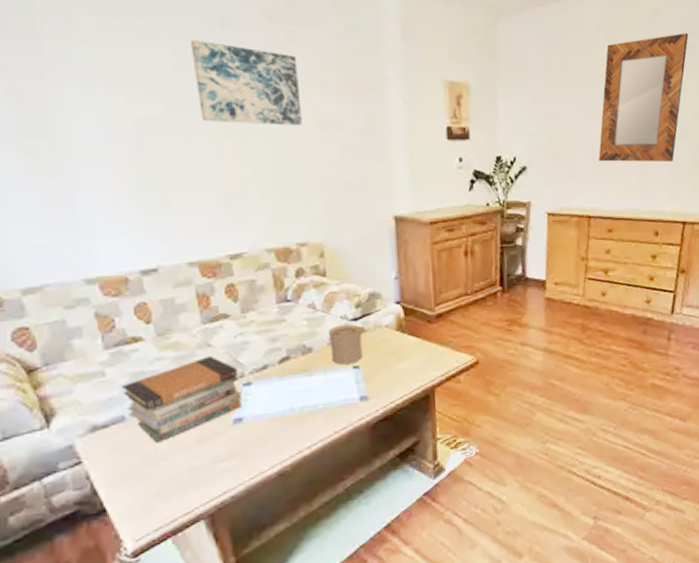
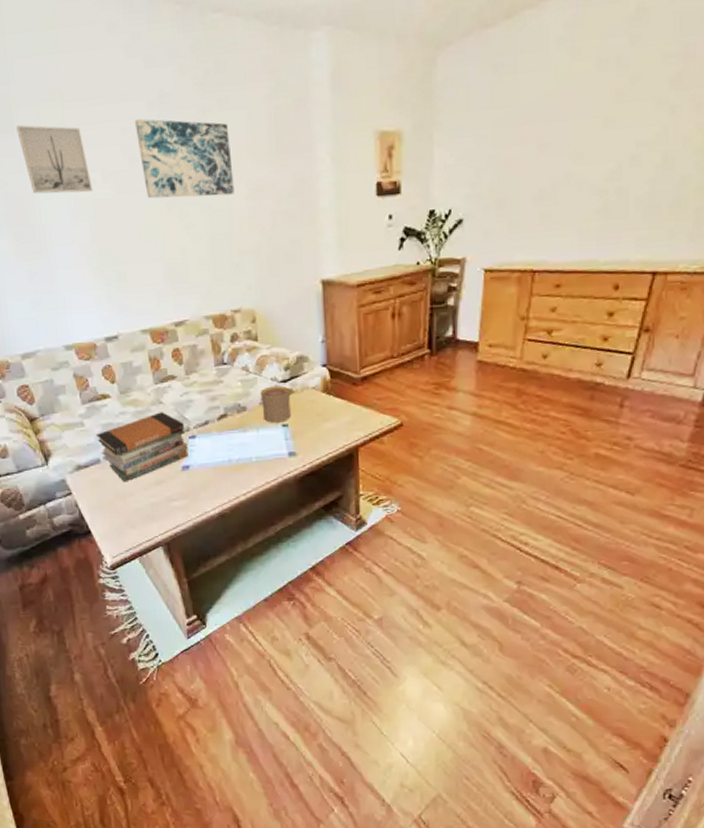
wall art: none [39,28,135,109] -> present [16,125,93,194]
home mirror: present [598,33,689,162] -> none [550,32,685,208]

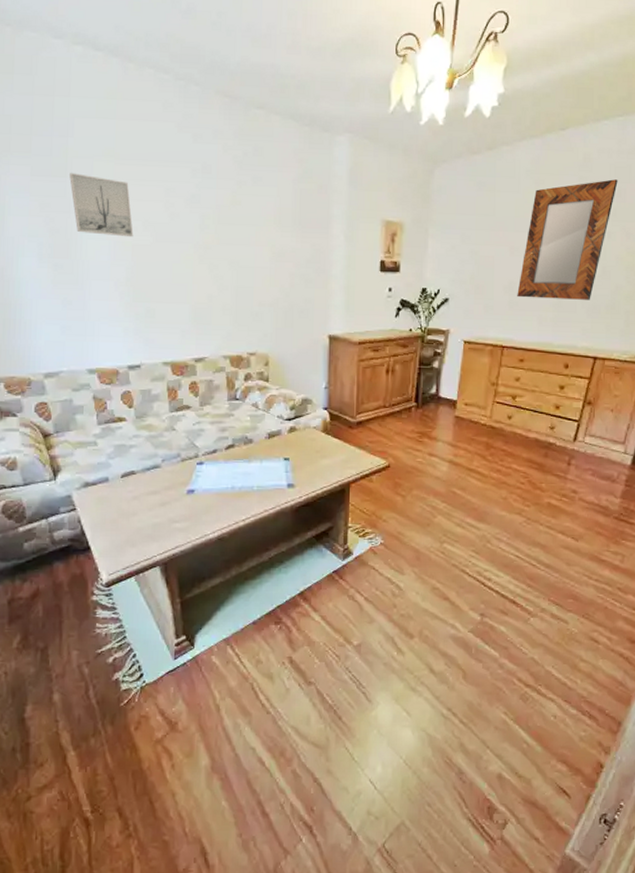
book stack: present [96,412,189,482] -> none [108,438,195,502]
wall art: present [134,119,234,199] -> none [178,183,261,255]
cup: present [260,385,291,423] -> none [266,423,294,456]
home mirror: none [550,32,685,208] -> present [517,179,618,300]

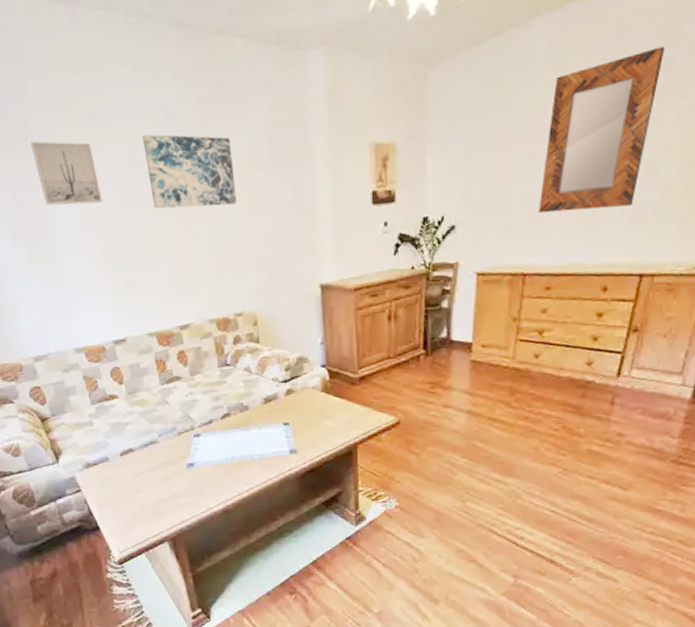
wall art: none [178,183,261,255] -> present [142,134,237,209]

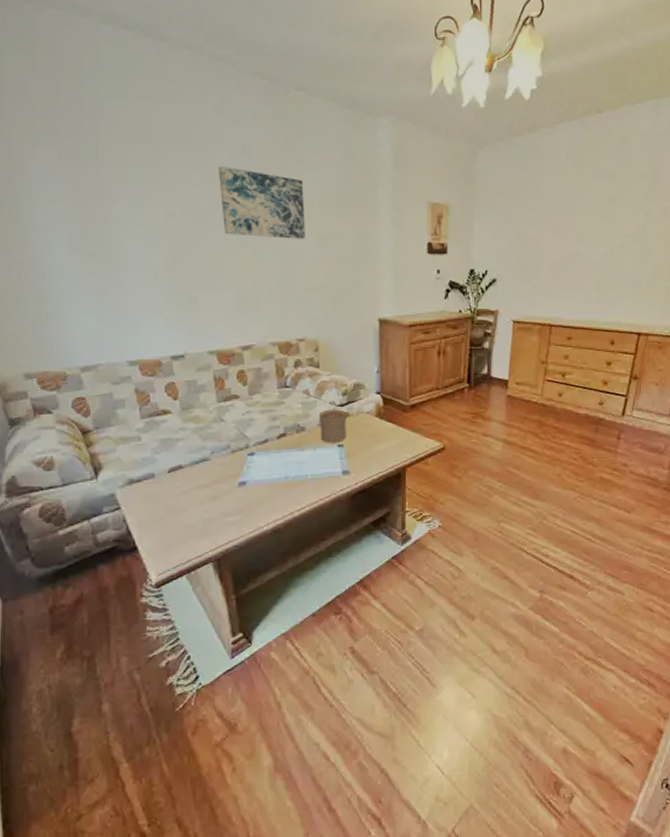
wall art: present [31,141,103,206] -> none [101,157,172,223]
cup: none [261,385,292,422] -> present [318,409,347,443]
home mirror: present [539,46,665,214] -> none [562,160,653,278]

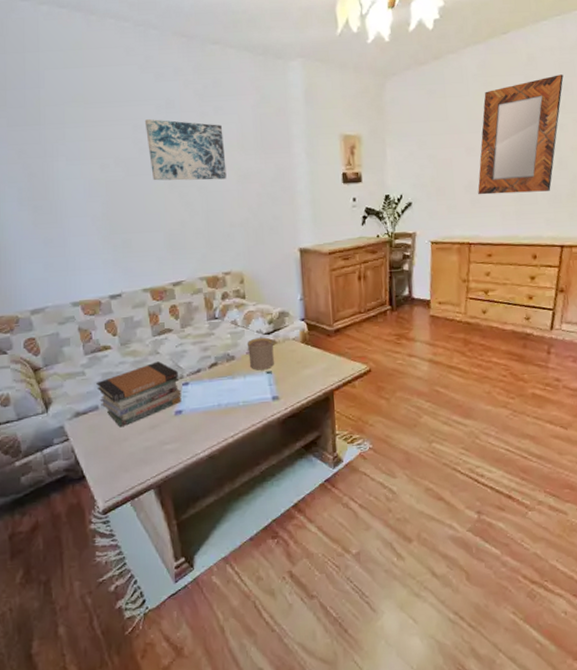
book stack: none [153,429,246,497] -> present [96,361,182,428]
home mirror: none [562,160,653,278] -> present [478,74,564,195]

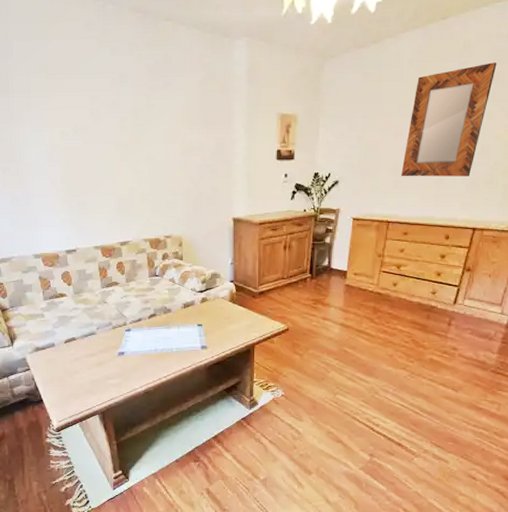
book stack: present [96,361,182,428] -> none [53,310,124,363]
wall art: present [144,119,227,181] -> none [100,91,172,151]
cup: present [247,337,274,370] -> none [182,295,206,323]

